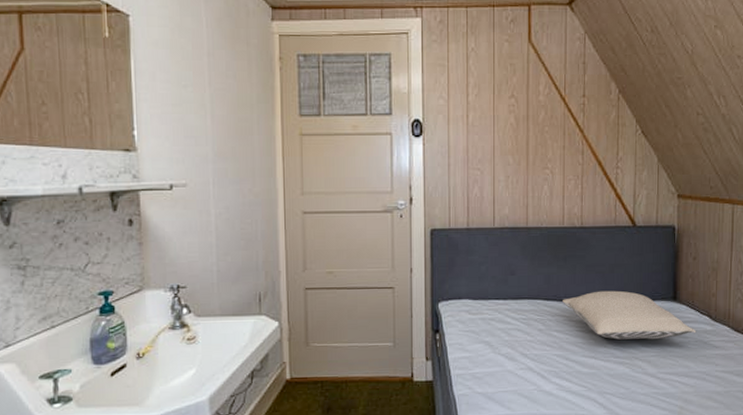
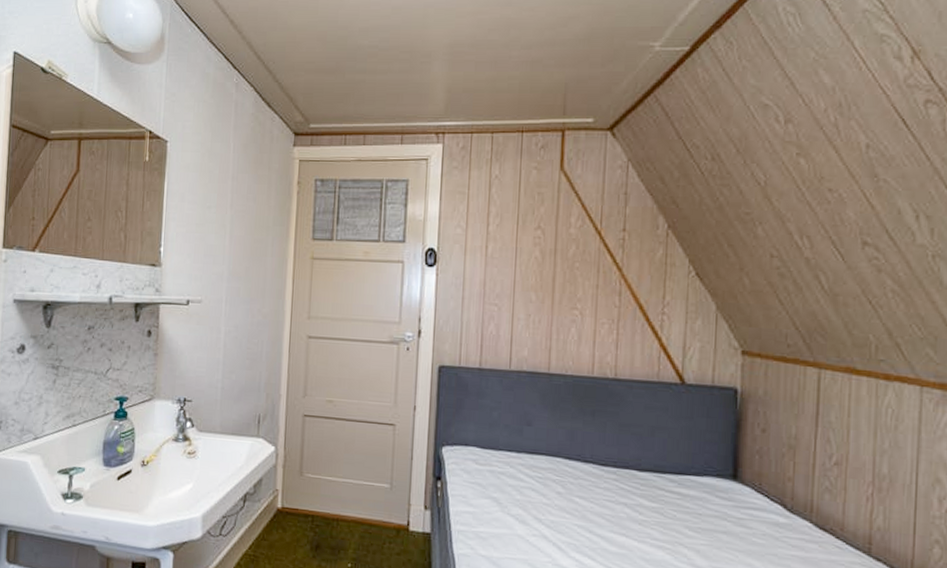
pillow: present [563,290,697,340] -> none [588,456,765,526]

